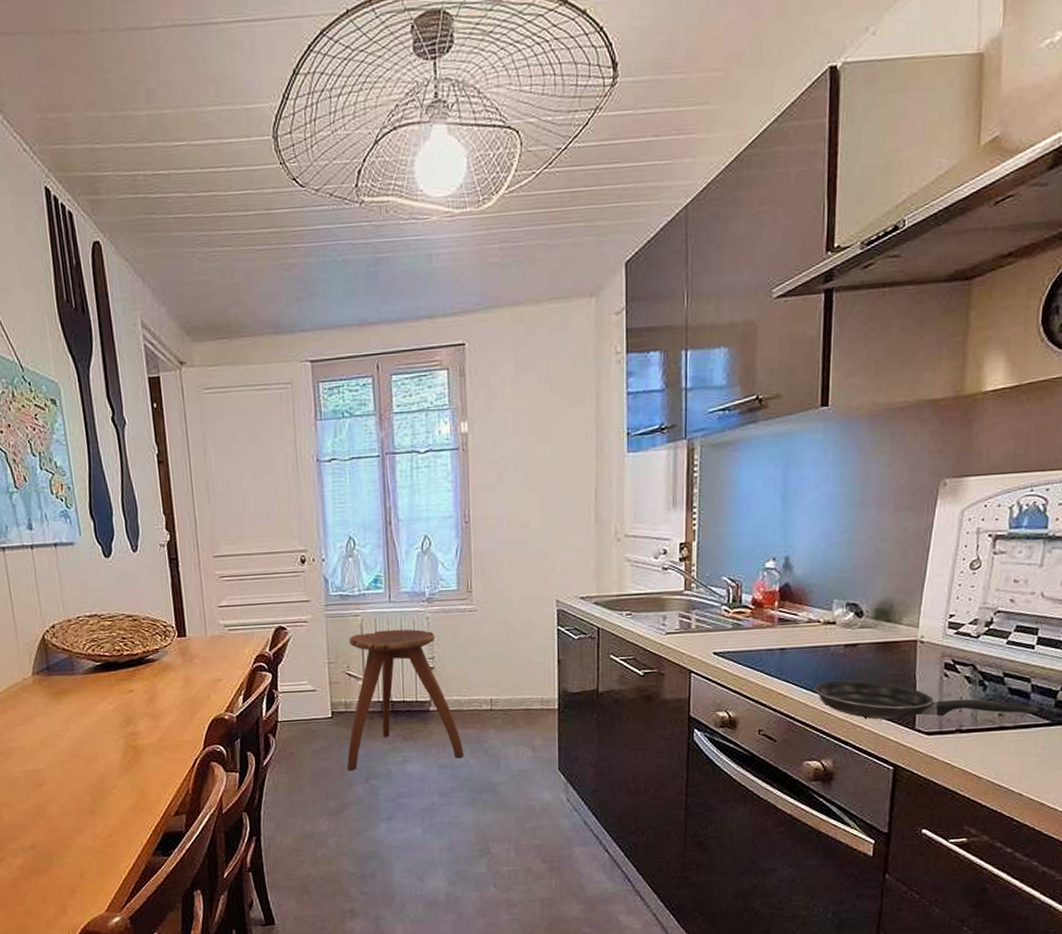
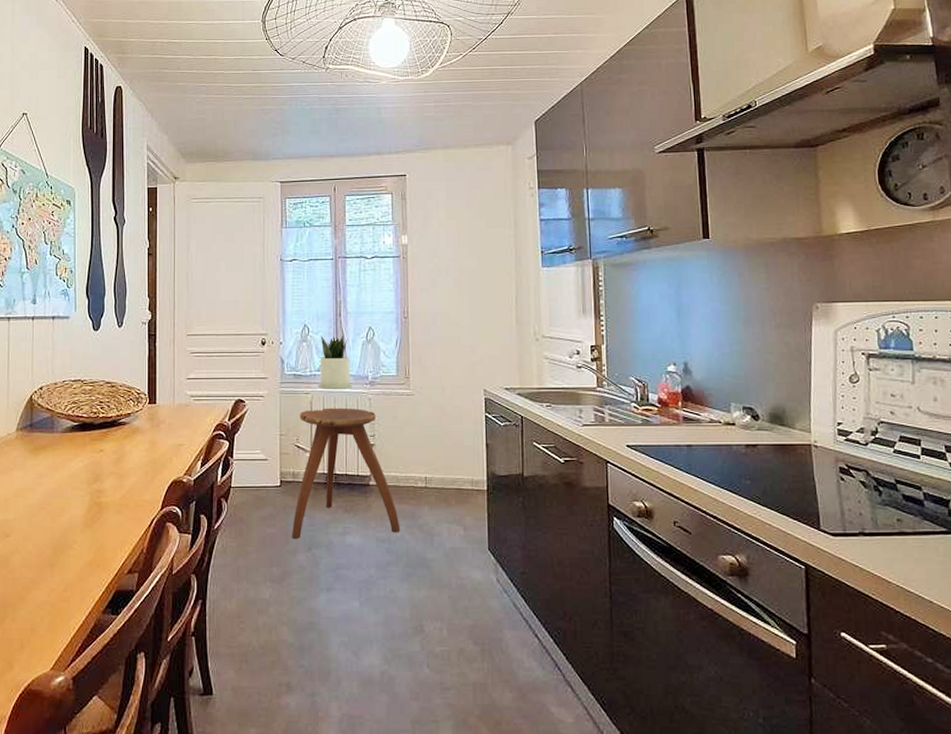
planter: none [367,546,408,611] -> present [317,335,353,390]
frying pan: present [815,680,1038,720] -> none [722,478,933,520]

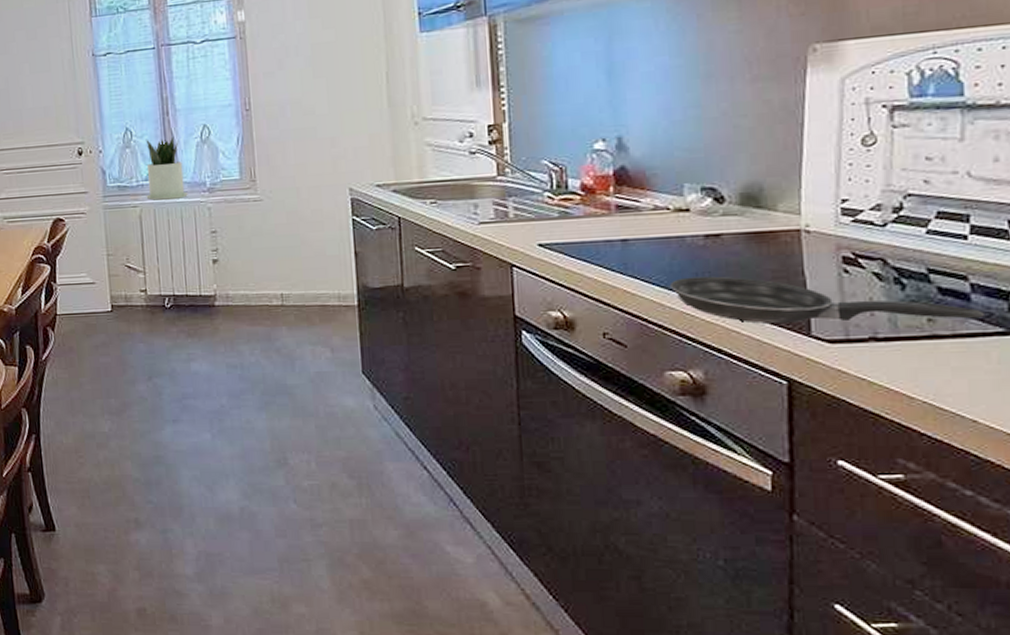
stool: present [291,407,401,538] -> none [127,220,255,367]
frying pan: none [722,478,933,520] -> present [670,276,984,325]

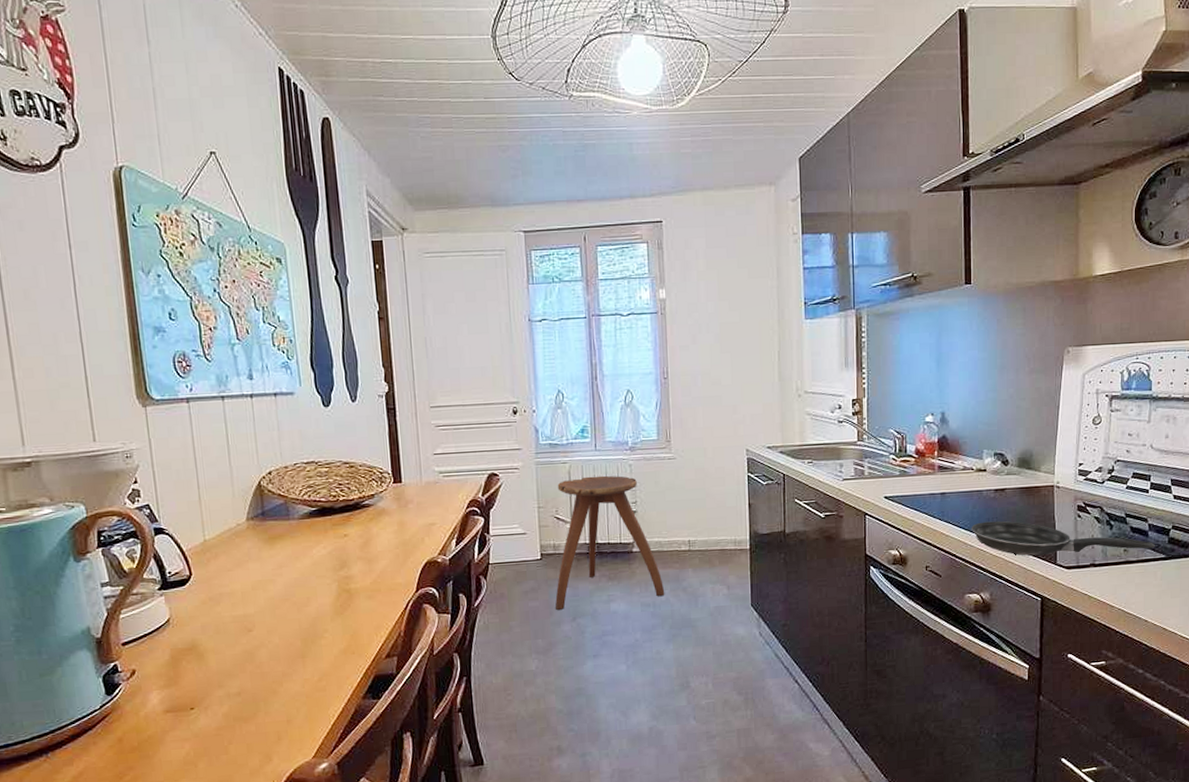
stool: none [127,220,255,367] -> present [555,475,665,610]
planter: present [145,136,188,201] -> none [575,399,612,458]

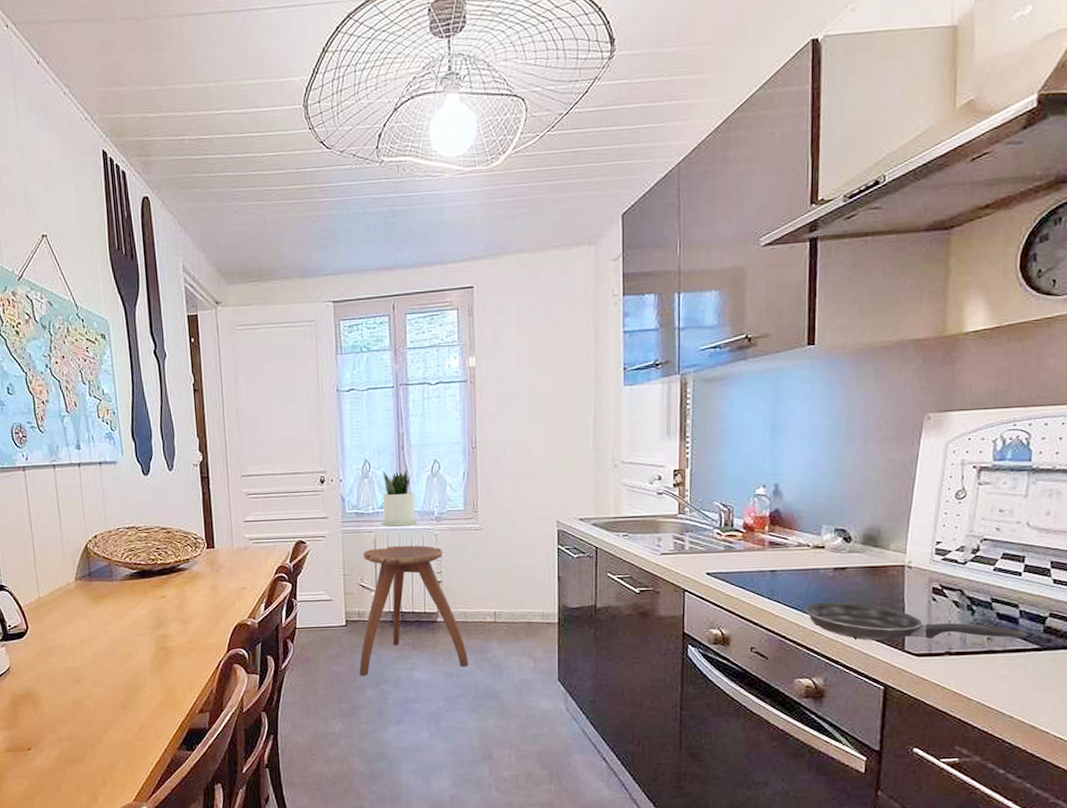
planter: none [575,399,612,458] -> present [380,469,418,528]

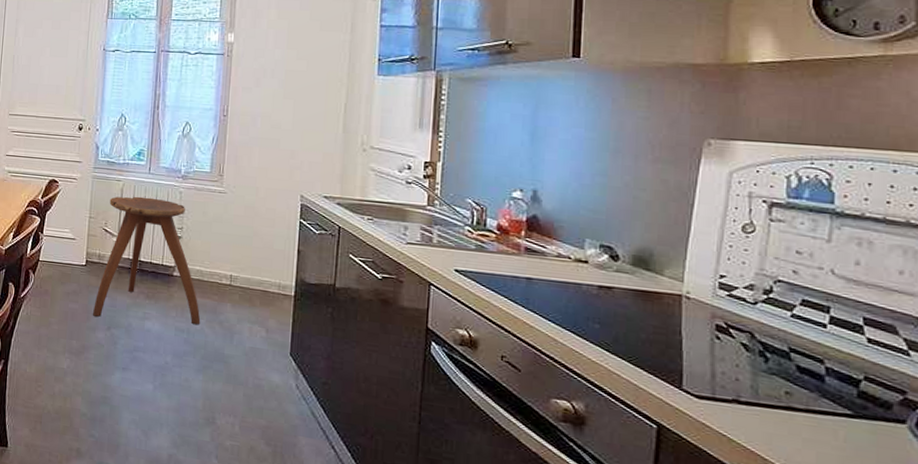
planter: present [380,469,418,528] -> none [129,126,165,181]
frying pan: present [805,602,1026,641] -> none [564,319,835,399]

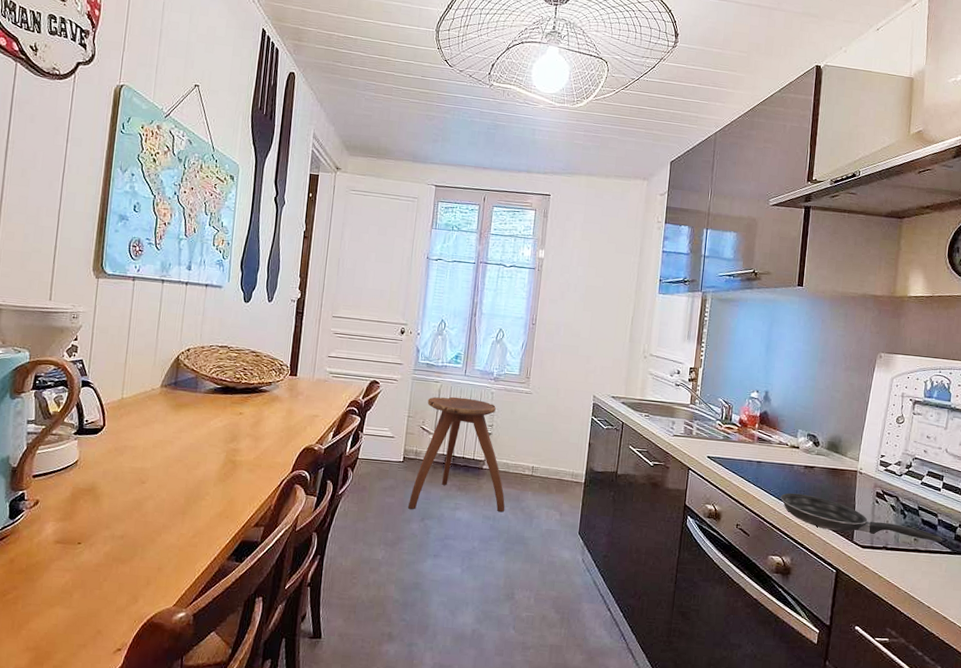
frying pan: none [564,319,835,399] -> present [781,493,942,542]

